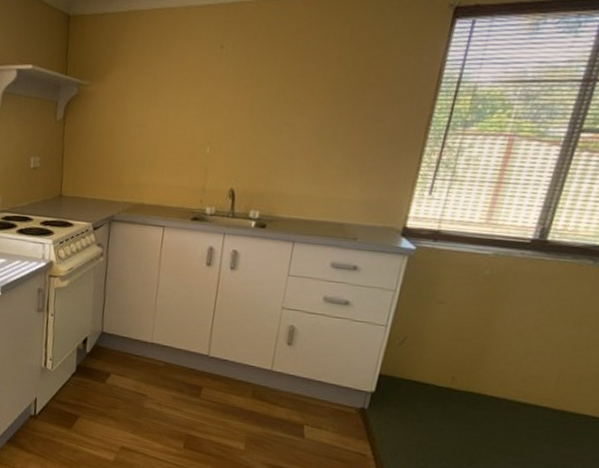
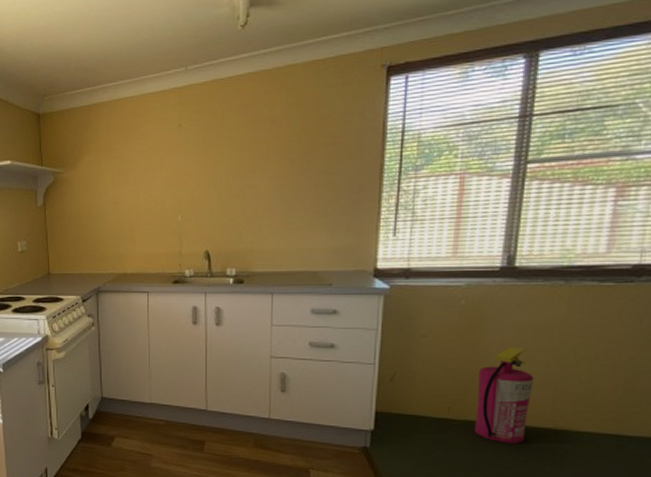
fire extinguisher: none [473,322,544,420] -> present [474,346,535,444]

